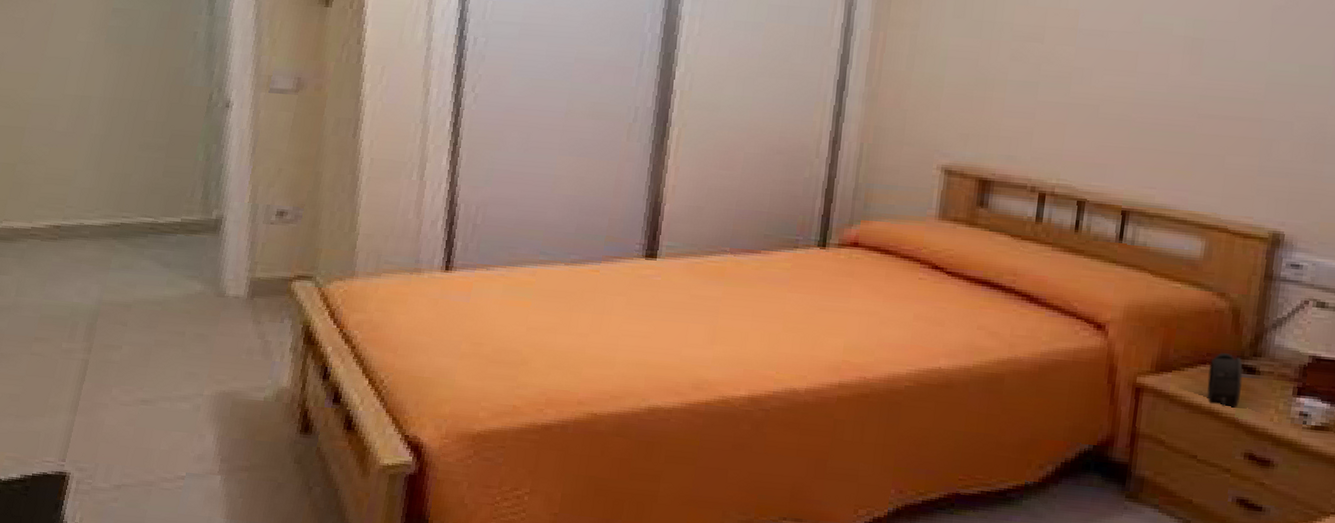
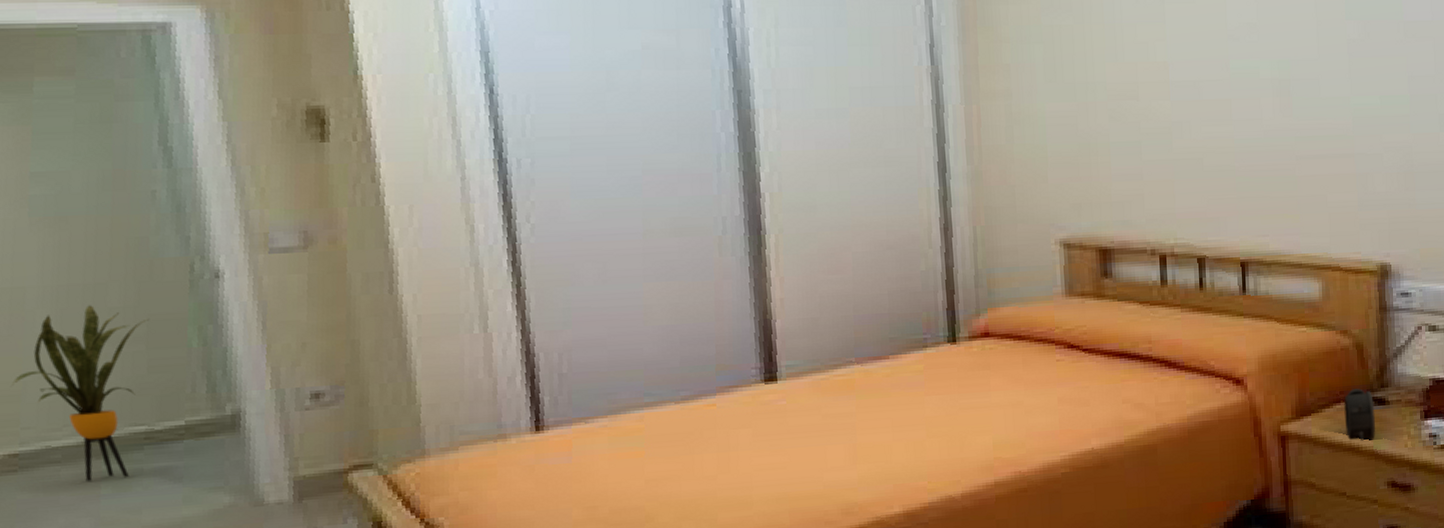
house plant: none [67,117,173,258] -> present [11,305,150,483]

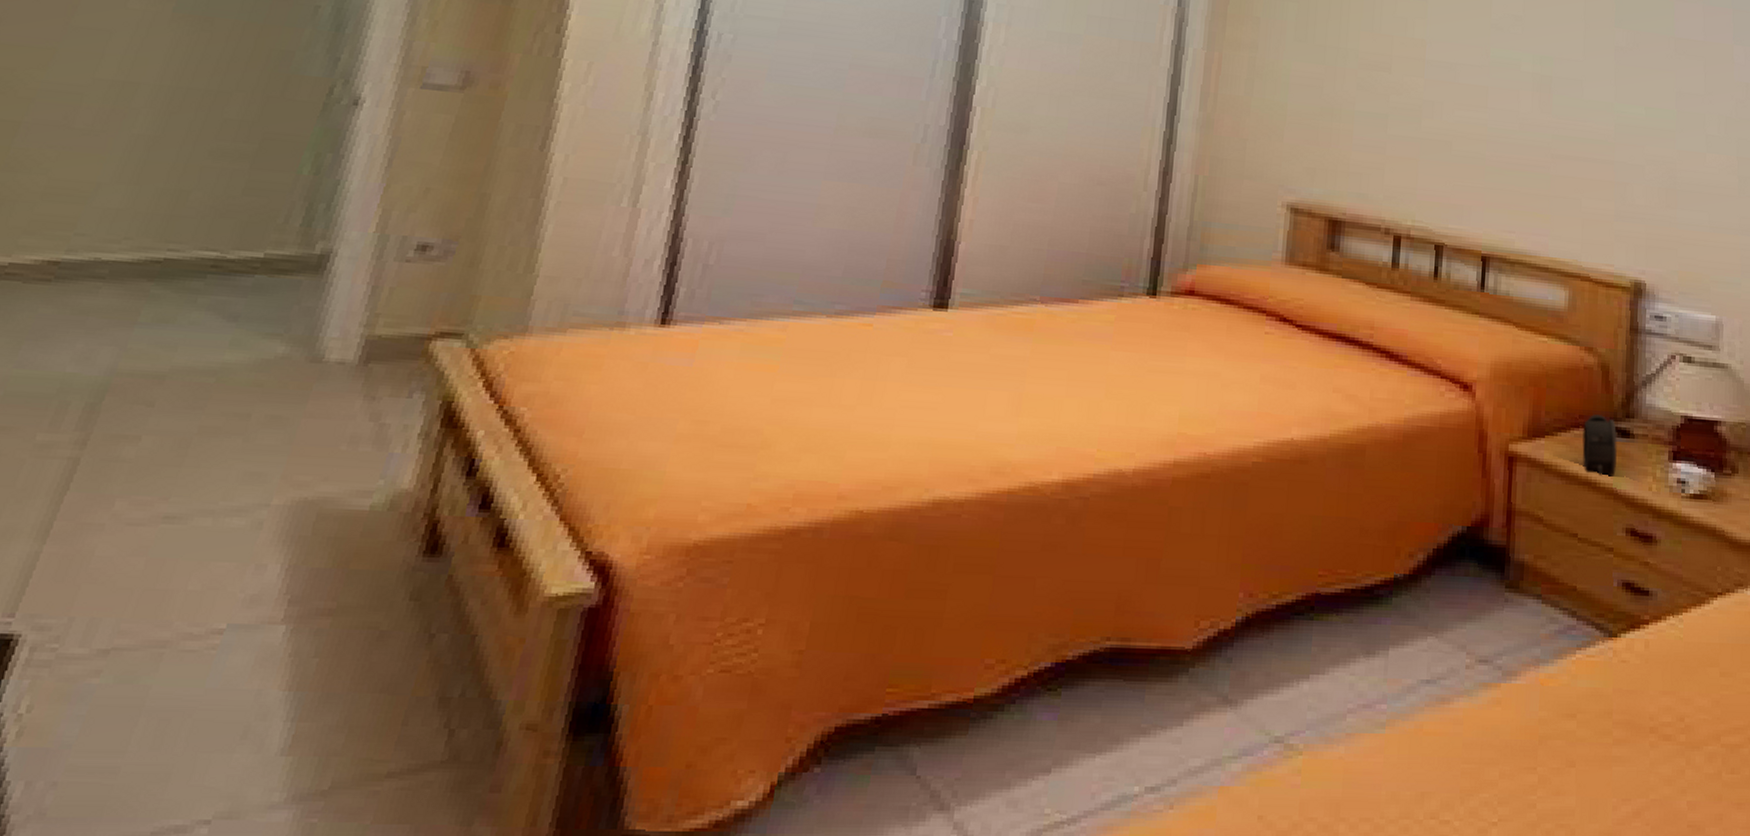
house plant: present [11,305,150,483] -> none [82,112,265,308]

